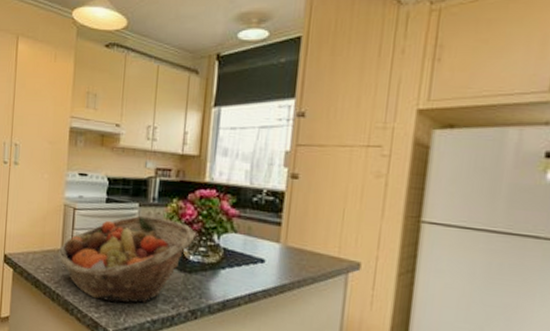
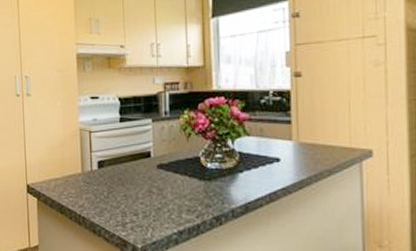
fruit basket: present [57,215,195,304] -> none [79,130,210,218]

